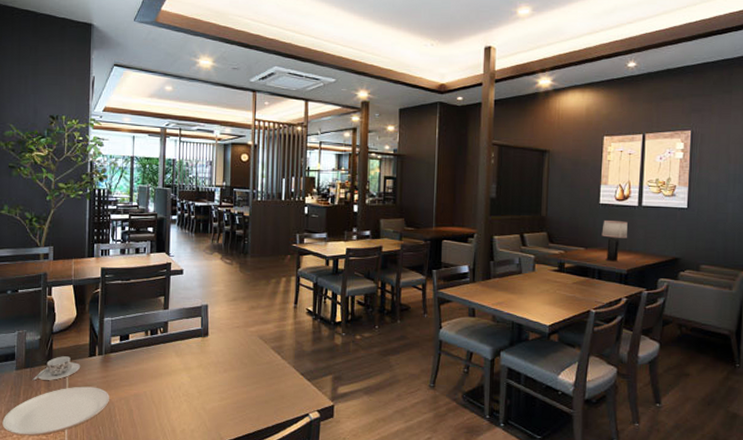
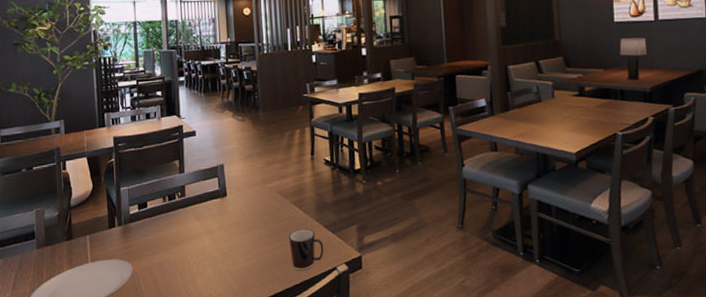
teacup: present [32,356,81,381] -> none [54,230,102,258]
mug: none [264,374,298,415] -> present [288,229,324,271]

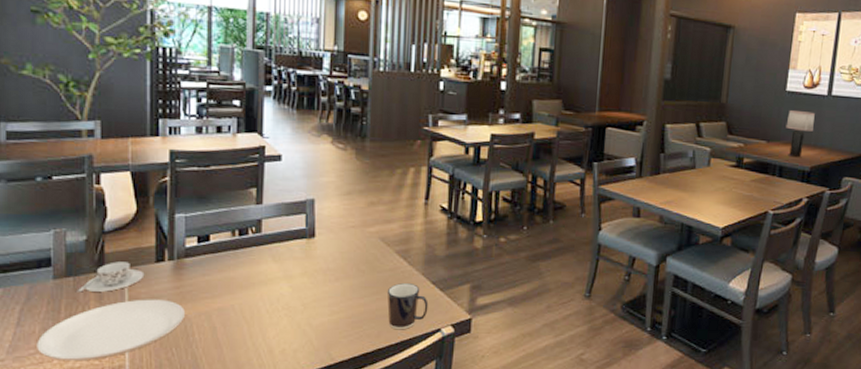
teacup: none [54,230,102,258] -> present [77,262,145,293]

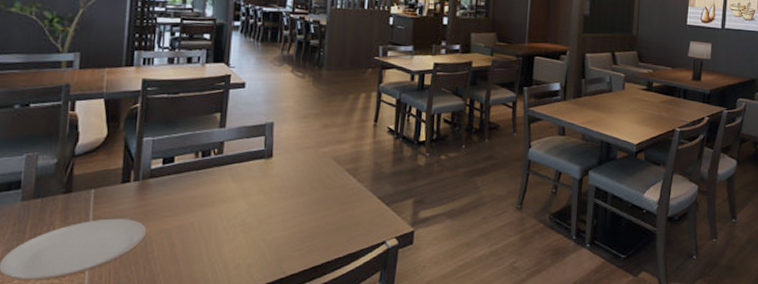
teacup: present [77,262,145,293] -> none [43,183,110,213]
mug: present [386,283,429,330] -> none [336,199,375,243]

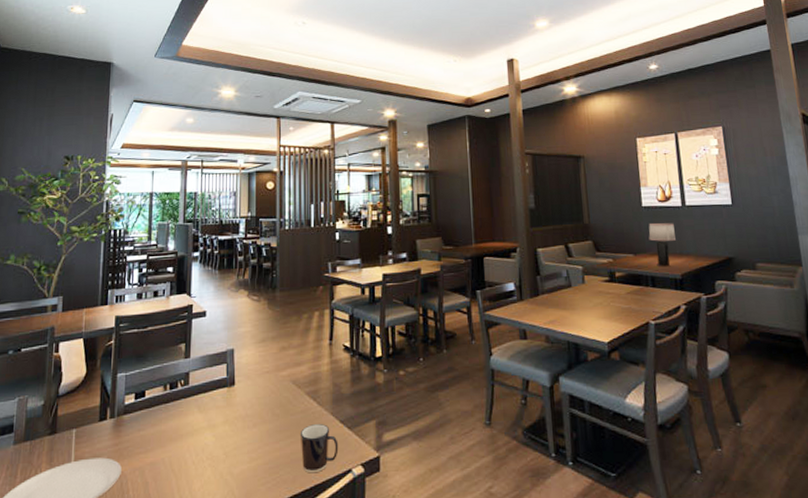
mug: none [336,199,375,243] -> present [299,424,339,474]

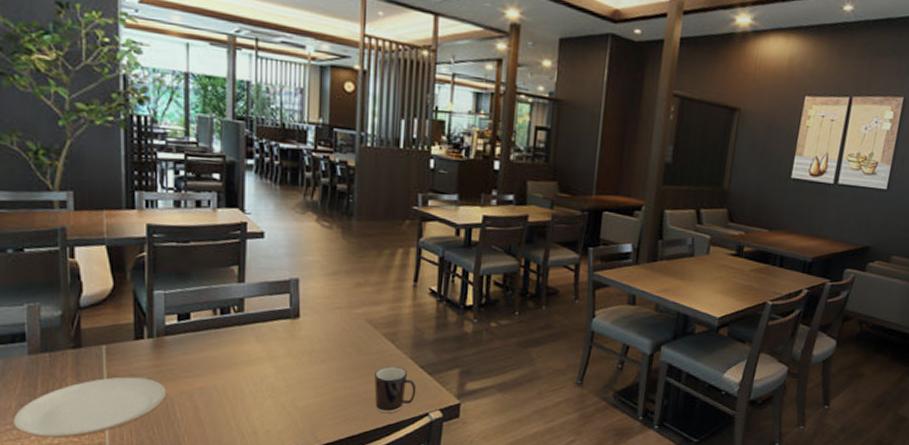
table lamp: present [648,223,676,267] -> none [789,199,820,248]

